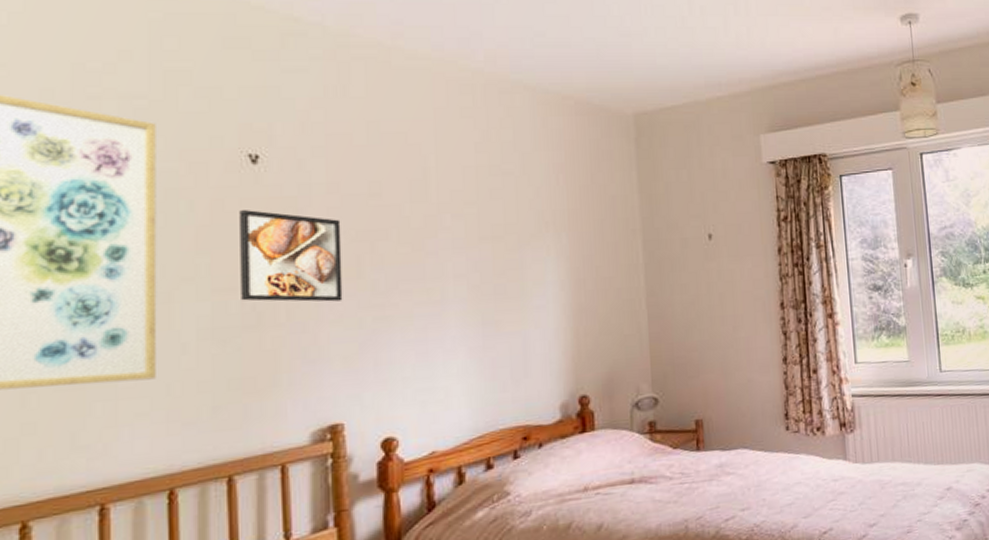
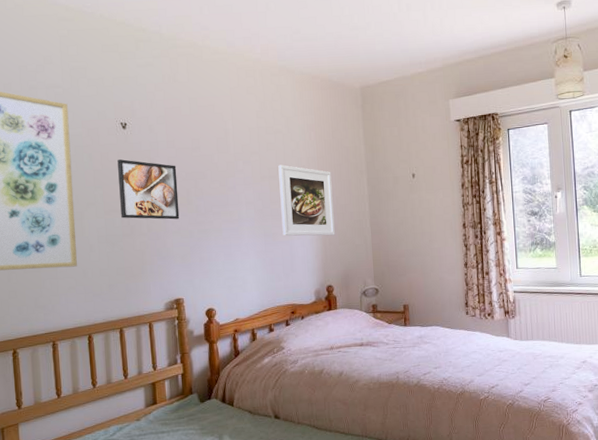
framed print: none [507,220,593,325] -> present [278,165,335,236]

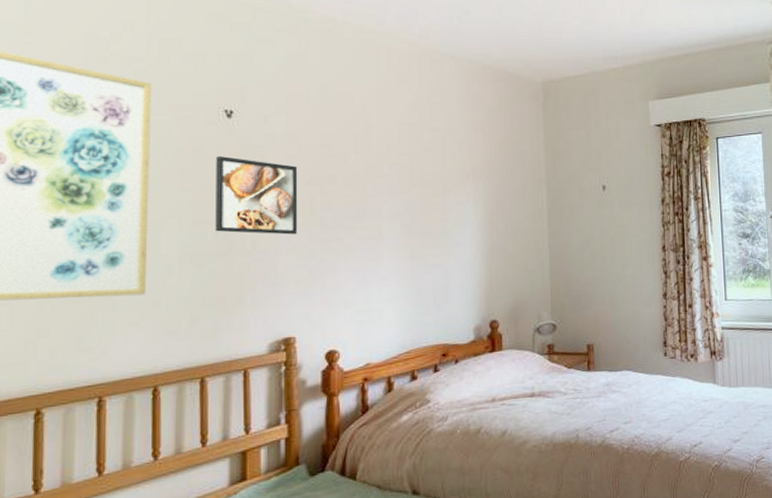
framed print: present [278,165,335,236] -> none [434,170,504,259]

